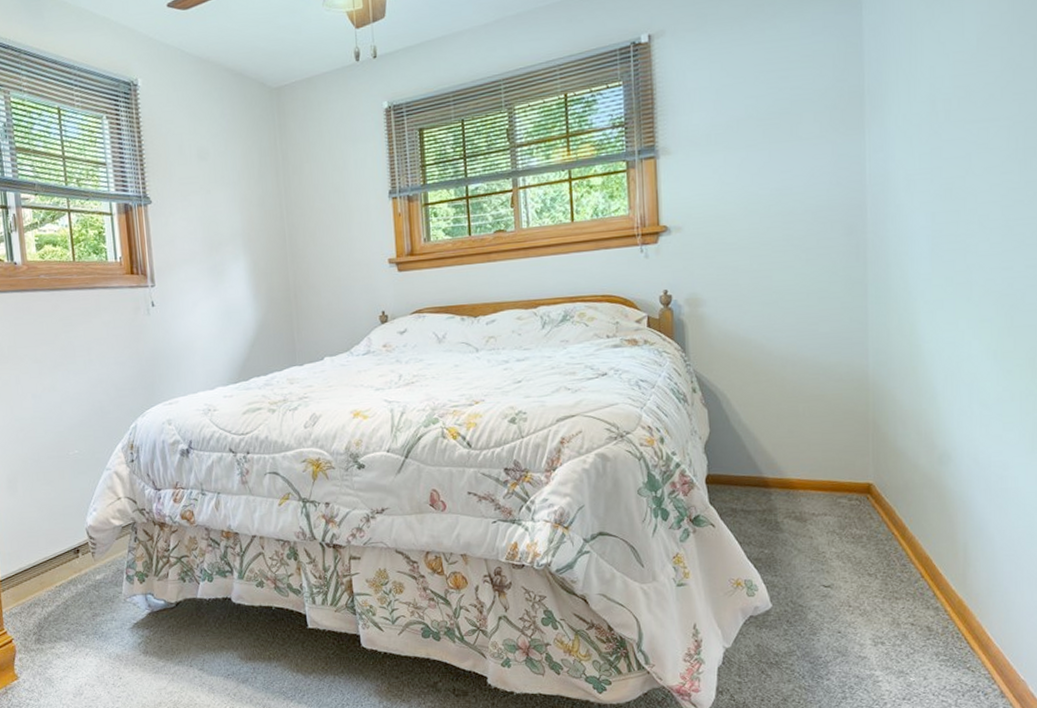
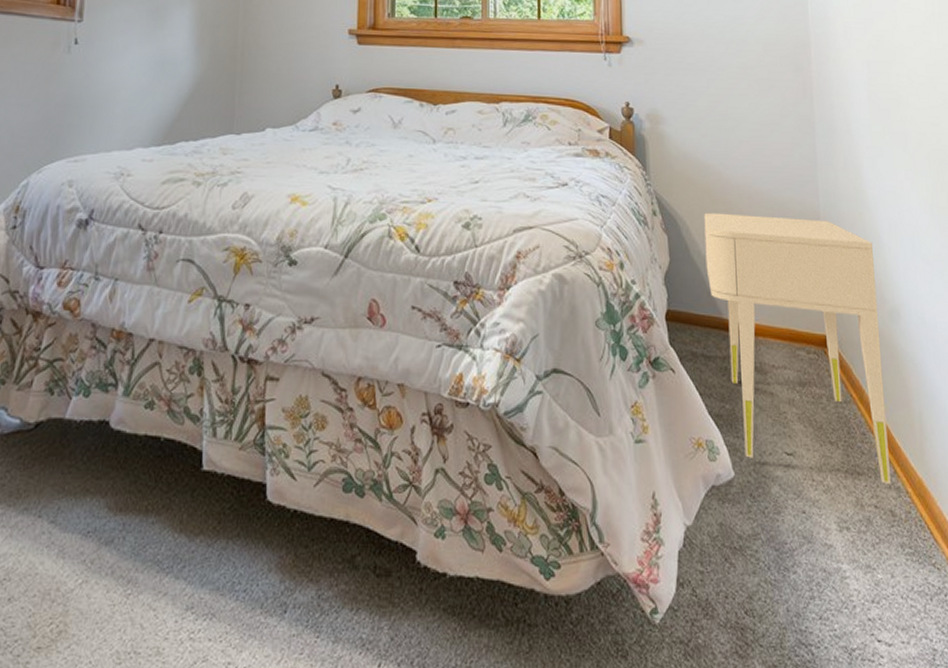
nightstand: none [745,378,929,605] -> present [704,212,891,484]

